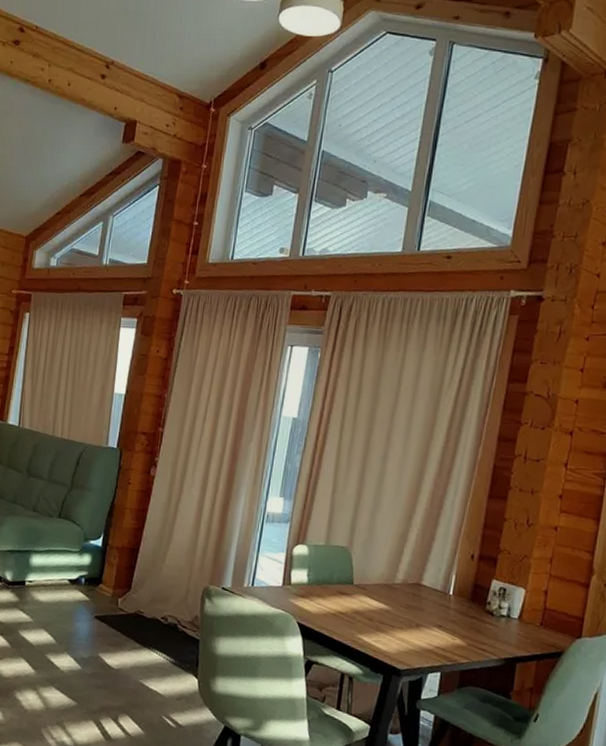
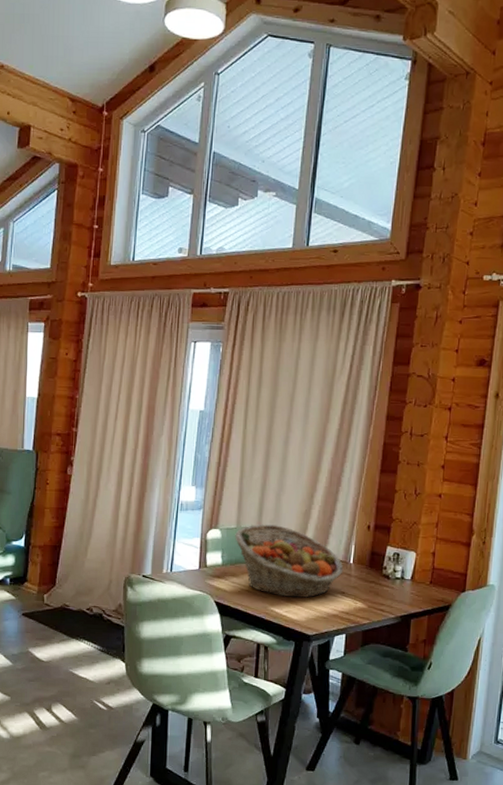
fruit basket: none [323,543,442,629] -> present [235,524,344,598]

